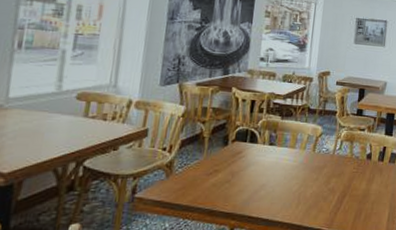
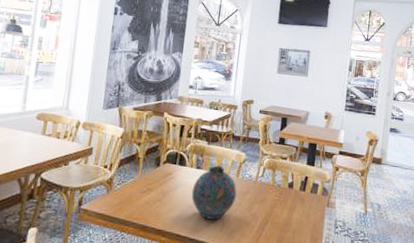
snuff bottle: none [264,140,314,197] -> present [191,165,237,220]

